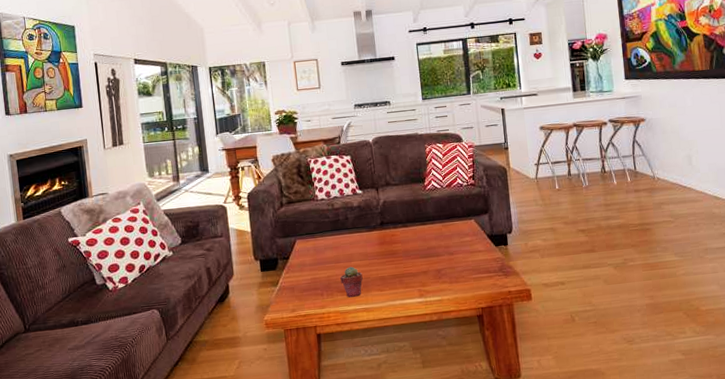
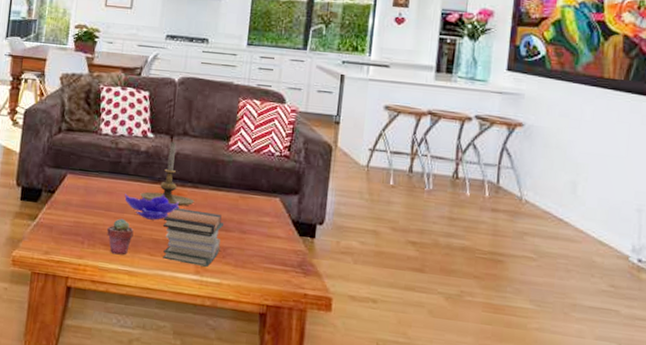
decorative bowl: none [349,239,396,262] -> present [124,194,180,220]
candle holder: none [361,192,407,247] -> present [140,141,195,206]
book stack: none [384,244,436,291] -> present [162,208,225,267]

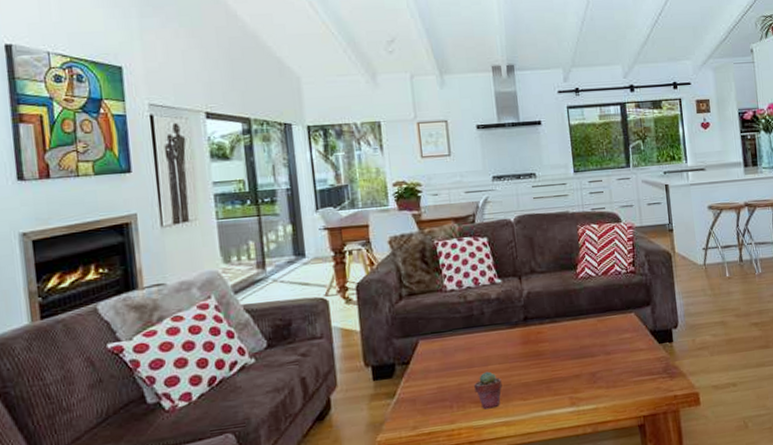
decorative bowl: present [124,194,180,220] -> none [485,337,542,366]
candle holder: present [140,141,195,206] -> none [500,282,556,347]
book stack: present [162,208,225,267] -> none [528,342,591,400]

